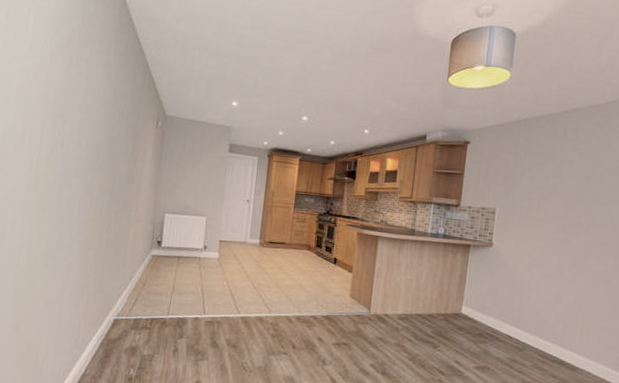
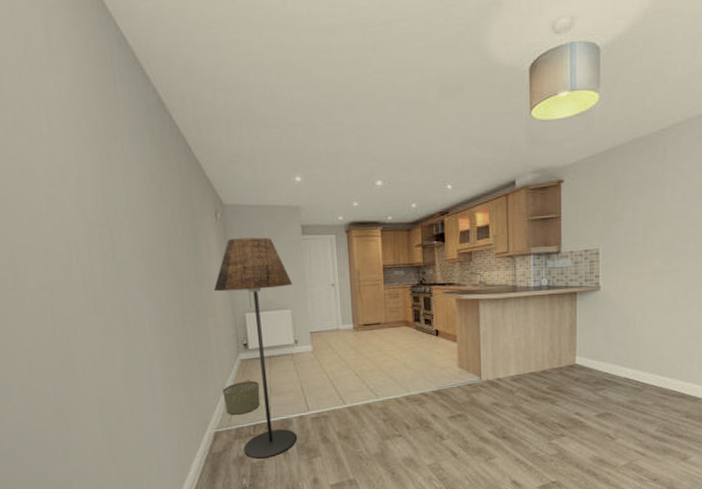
basket: none [129,274,164,307] -> present [222,379,260,415]
floor lamp: none [137,145,212,353] -> present [213,237,297,459]

